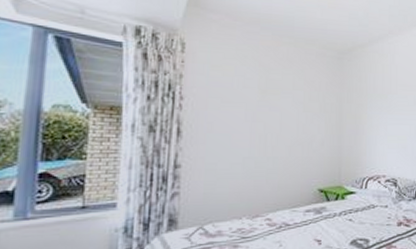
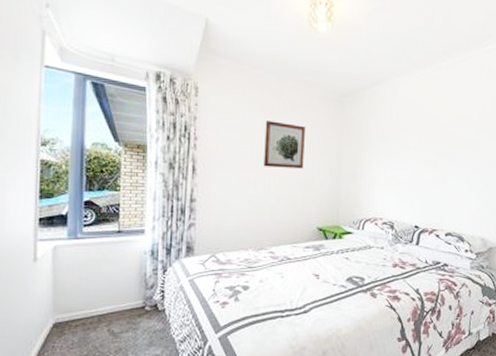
wall art: none [259,78,304,128] -> present [264,121,305,169]

